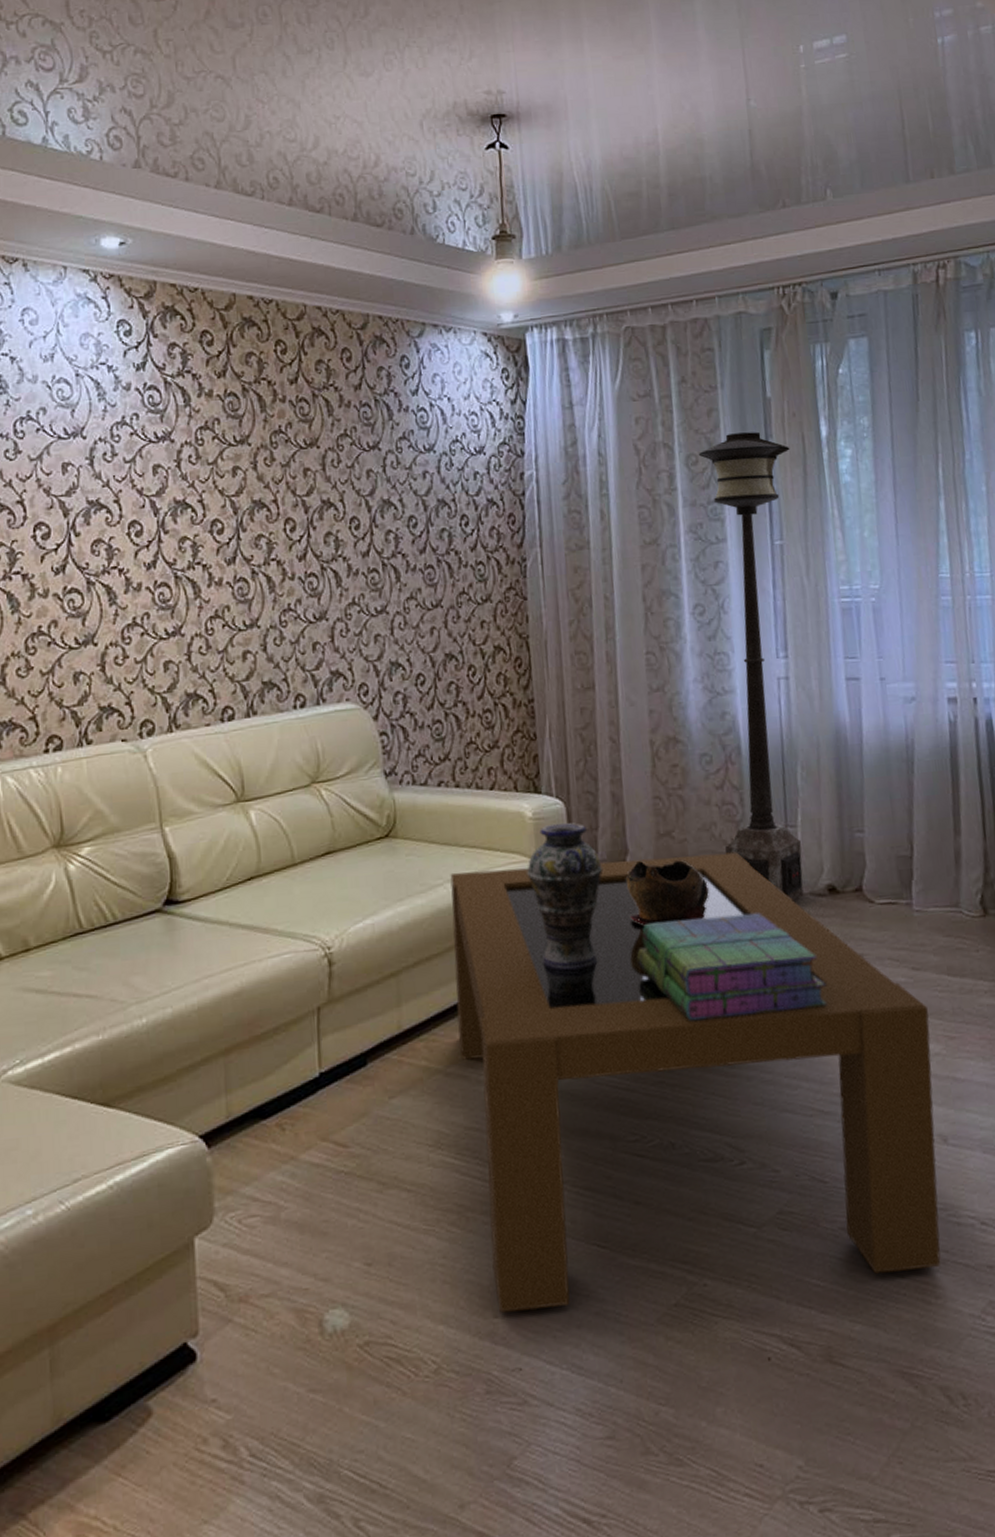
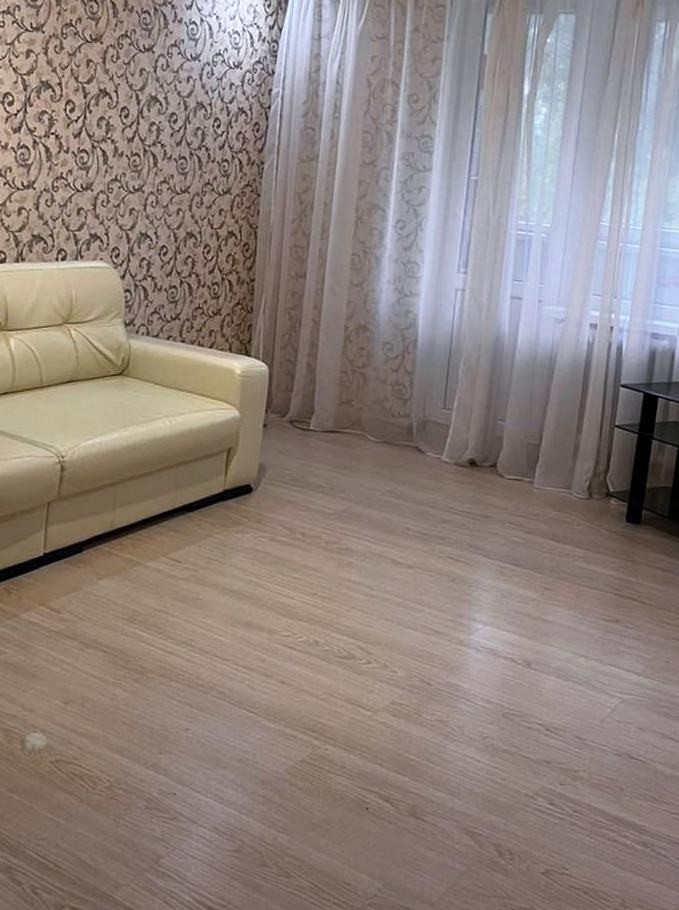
coffee table: present [450,853,941,1313] -> none [158,411,533,757]
vase: present [527,822,603,972] -> none [230,382,291,500]
decorative bowl: present [626,860,709,926] -> none [309,421,374,473]
stack of books: present [637,913,827,1021] -> none [310,471,456,553]
floor lamp: present [698,431,804,902] -> none [392,81,496,468]

